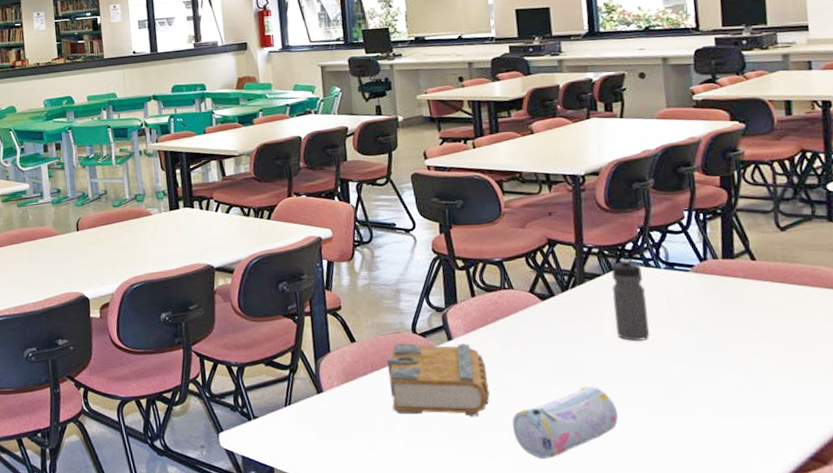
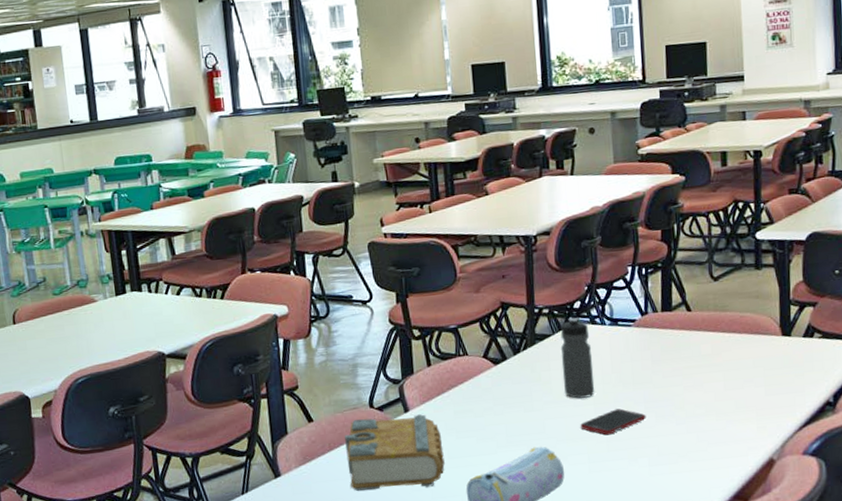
cell phone: none [634,354,708,381] -> present [580,408,646,435]

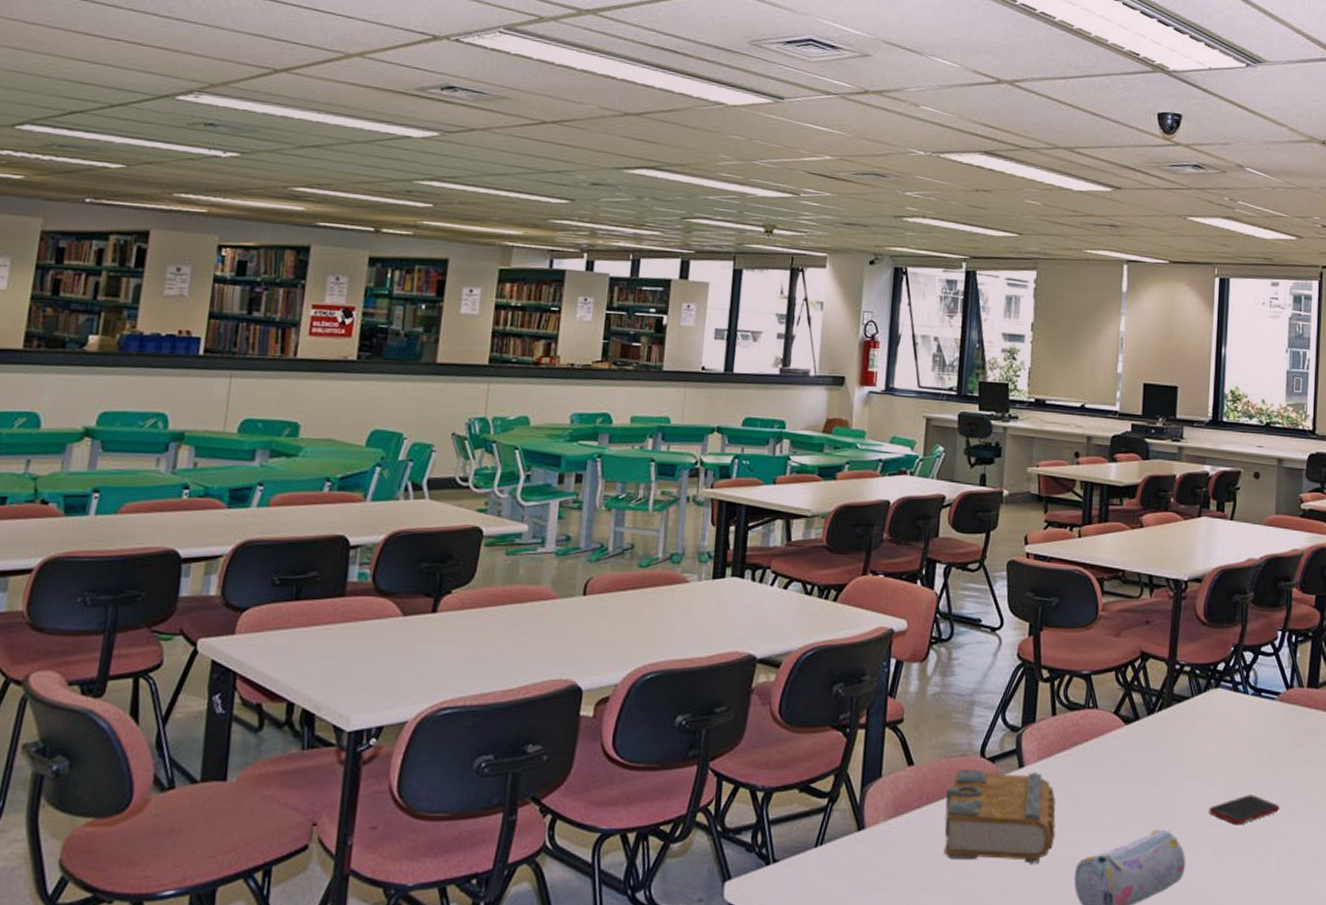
water bottle: present [560,317,595,399] -> none [1196,680,1231,777]

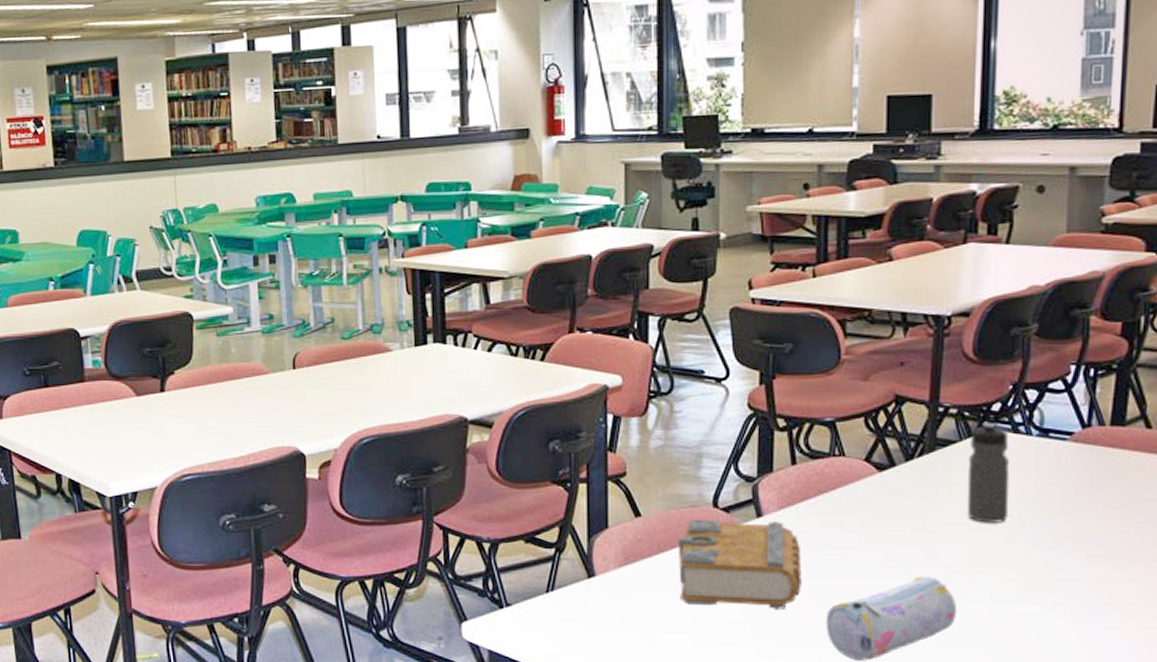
water bottle: none [1196,680,1231,777] -> present [966,422,1010,523]
cell phone: present [1209,795,1280,825] -> none [984,541,1074,572]

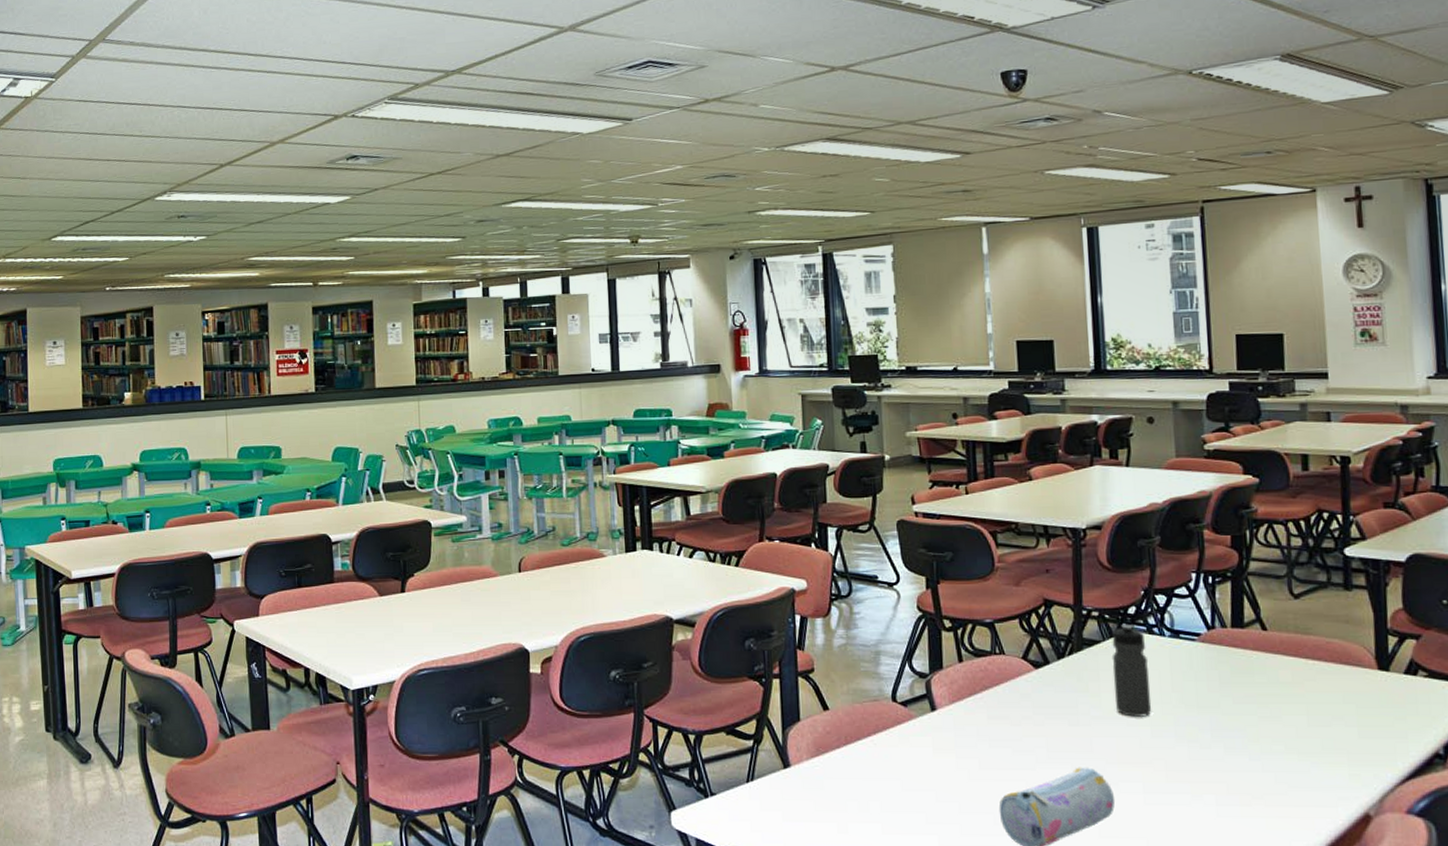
book: present [679,520,802,609] -> none [863,714,975,799]

